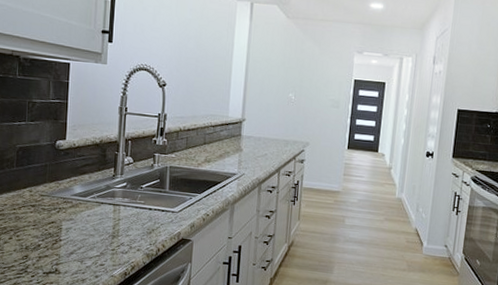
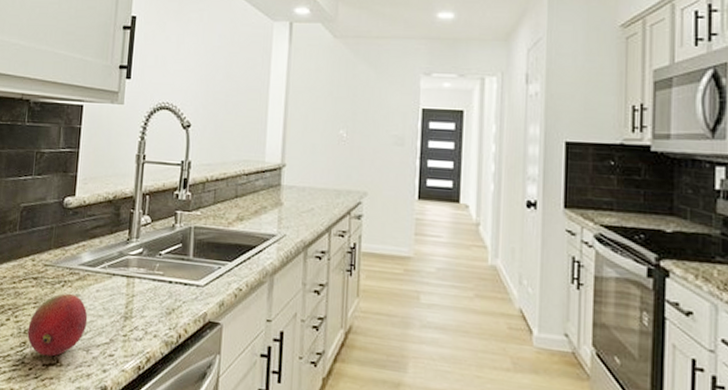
fruit: none [29,218,81,267] -> present [27,293,88,357]

